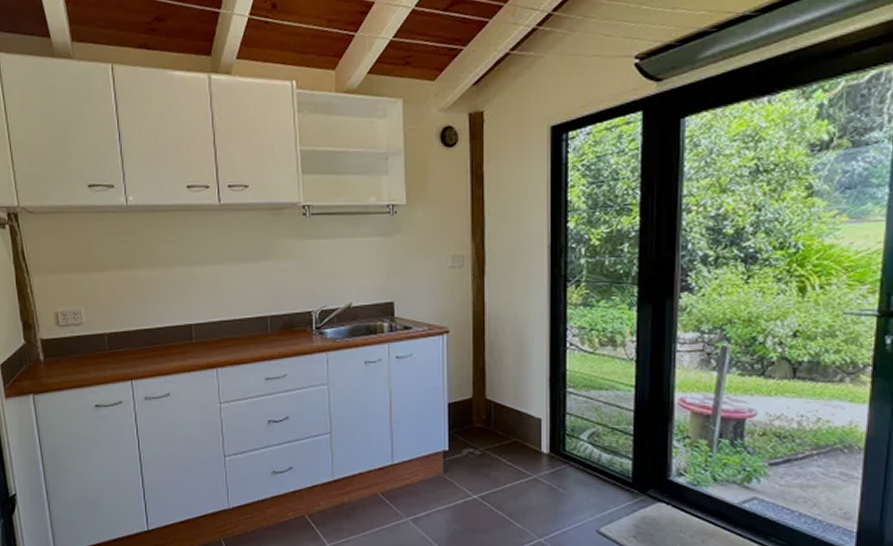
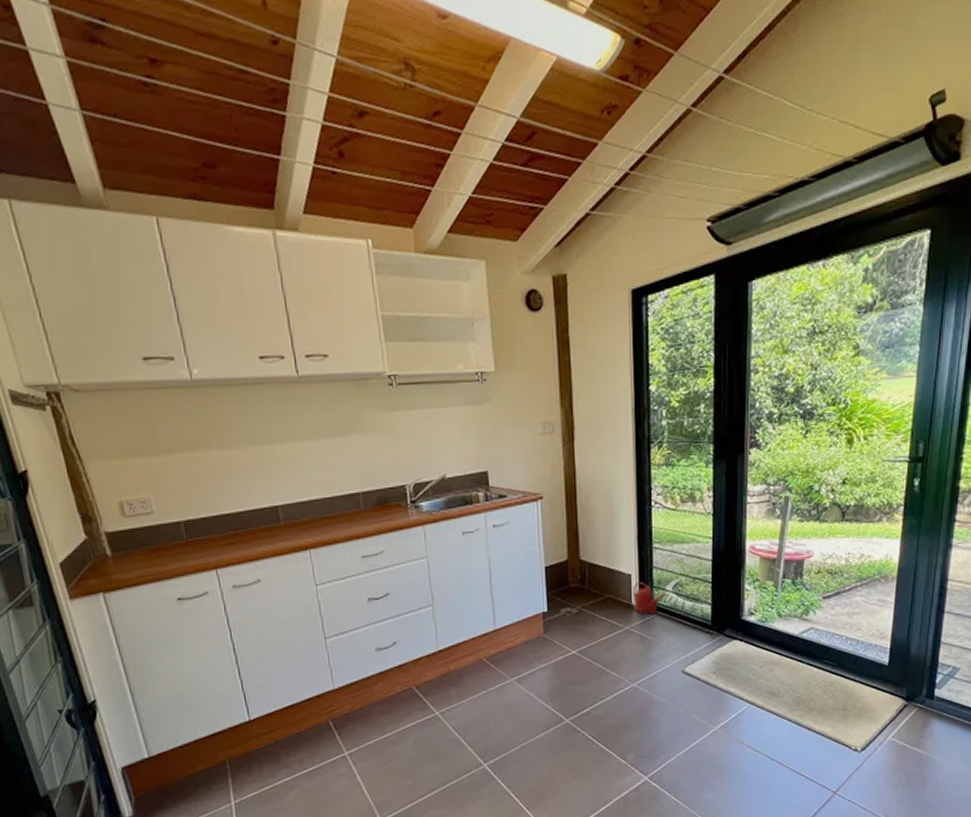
watering can: none [543,428,583,464] -> present [633,582,668,615]

